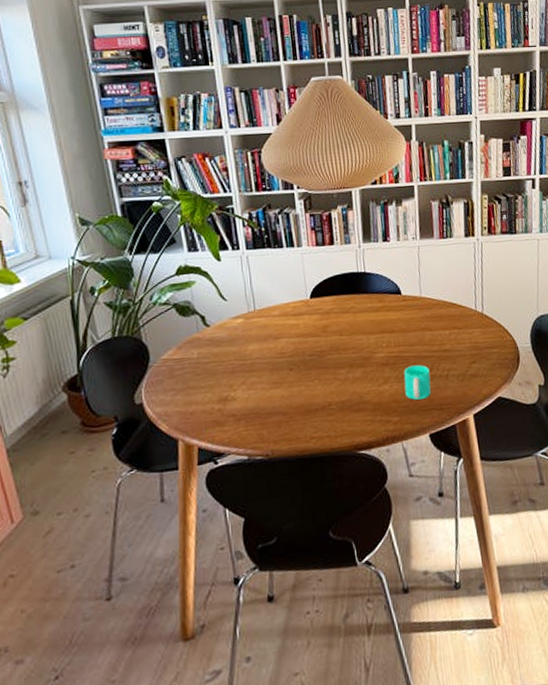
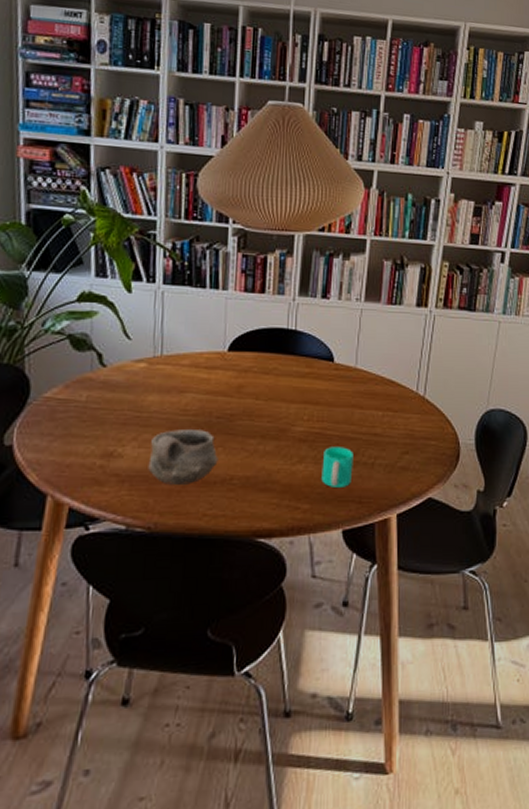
bowl: none [258,367,316,418] -> present [148,430,218,485]

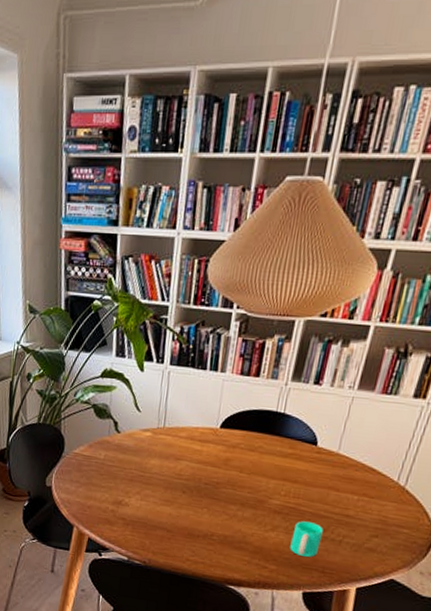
bowl: present [148,430,218,485] -> none [147,489,203,534]

